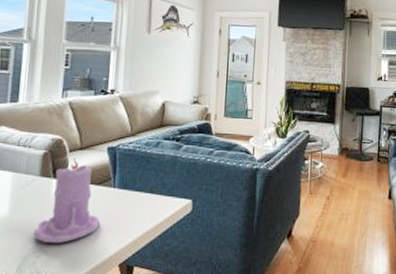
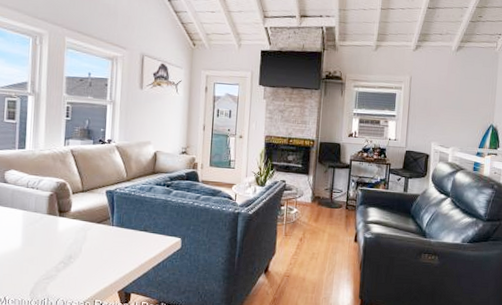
candle: present [33,157,101,243] -> none [43,198,102,272]

